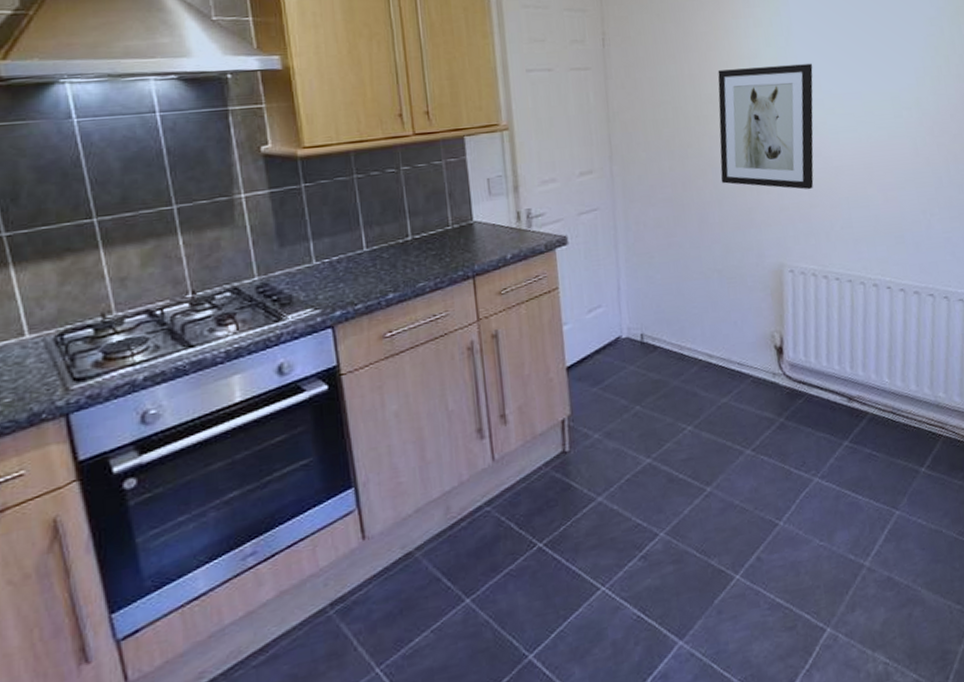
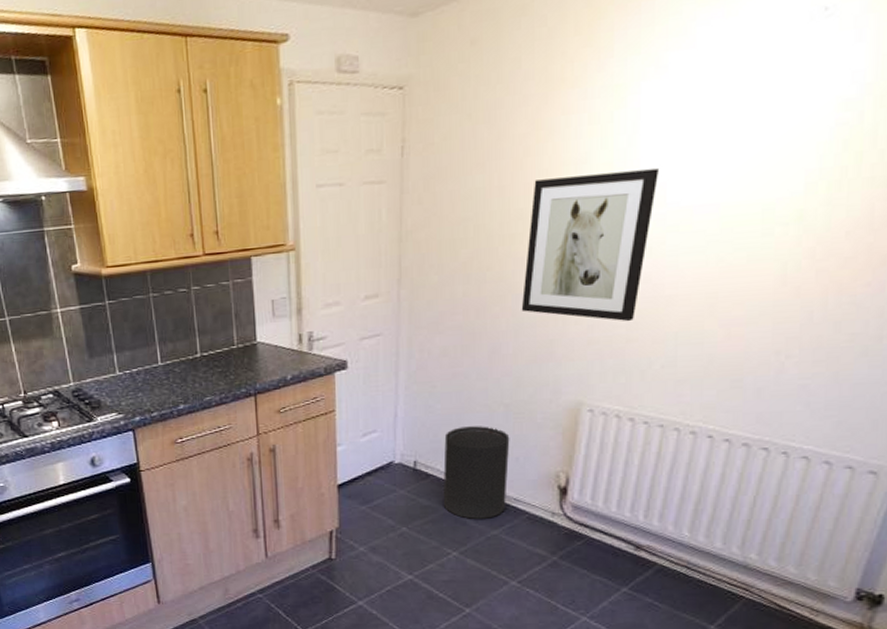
trash can: none [667,292,731,389] -> present [443,426,510,519]

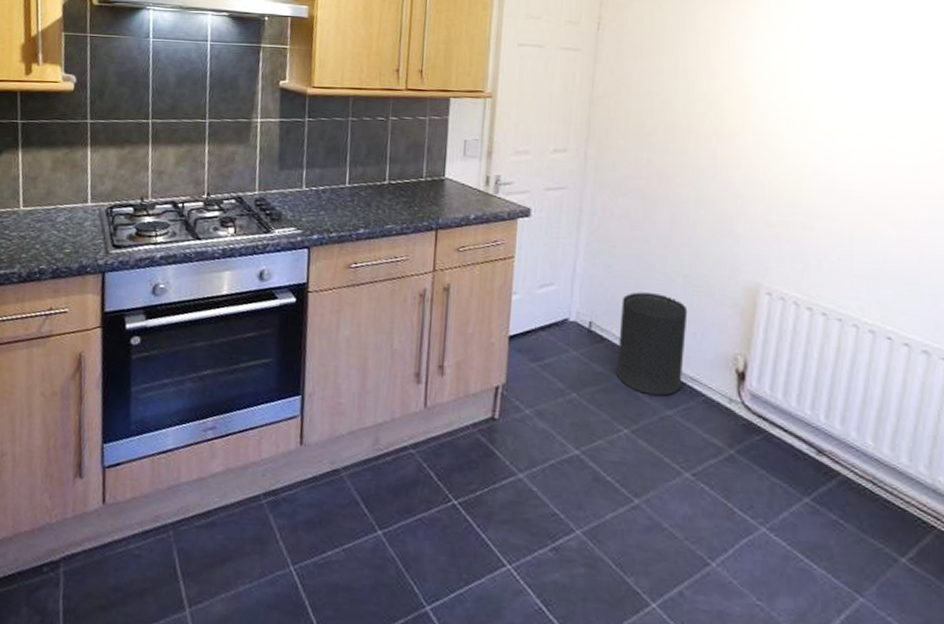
wall art: present [521,168,658,322] -> none [702,68,829,210]

